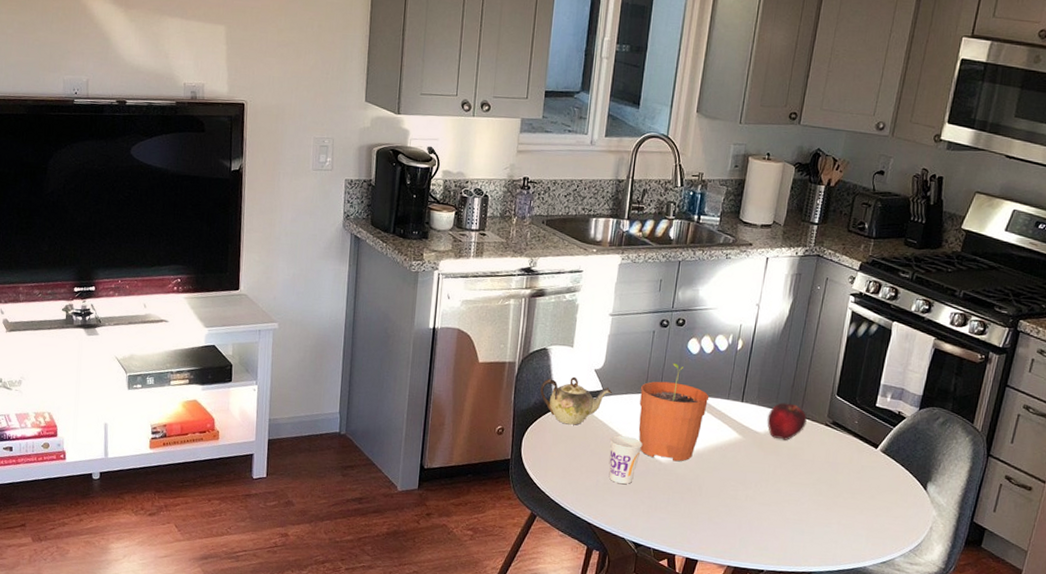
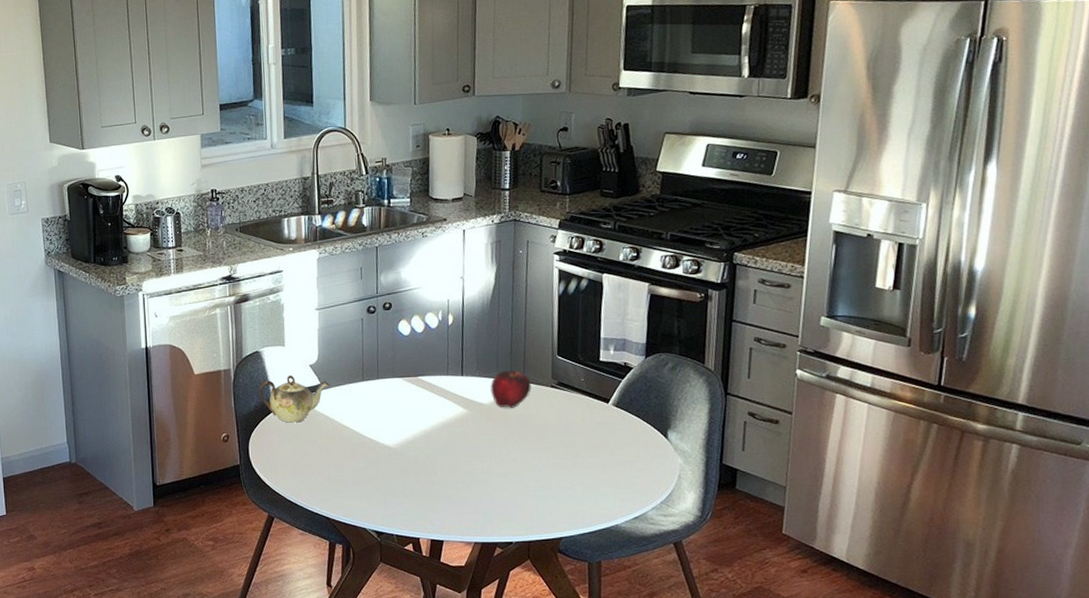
cup: present [609,435,643,485] -> none [335,426,369,475]
plant pot: present [638,363,710,462] -> none [357,347,429,445]

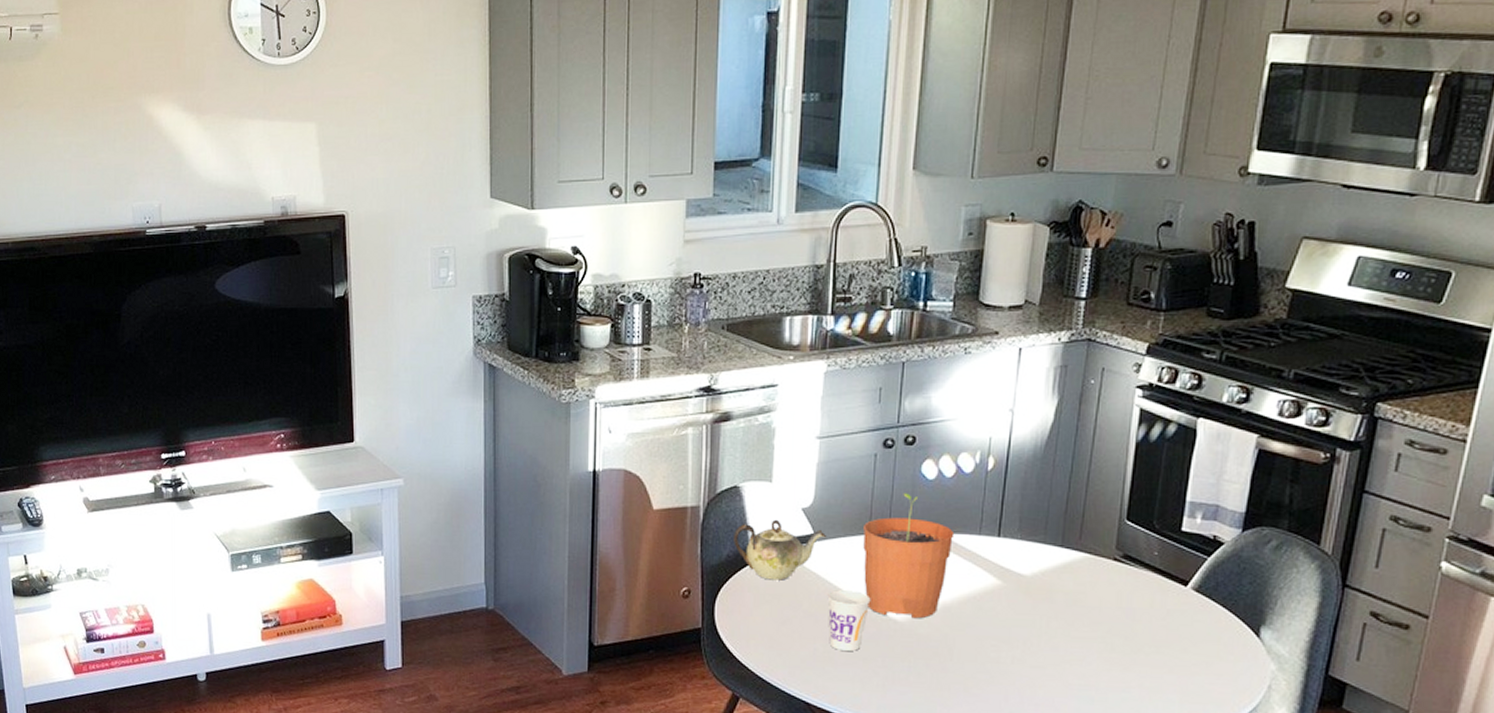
cup: none [335,426,369,475] -> present [827,590,871,652]
plant pot: none [357,347,429,445] -> present [862,493,955,619]
fruit: present [490,370,531,408] -> none [1034,534,1088,583]

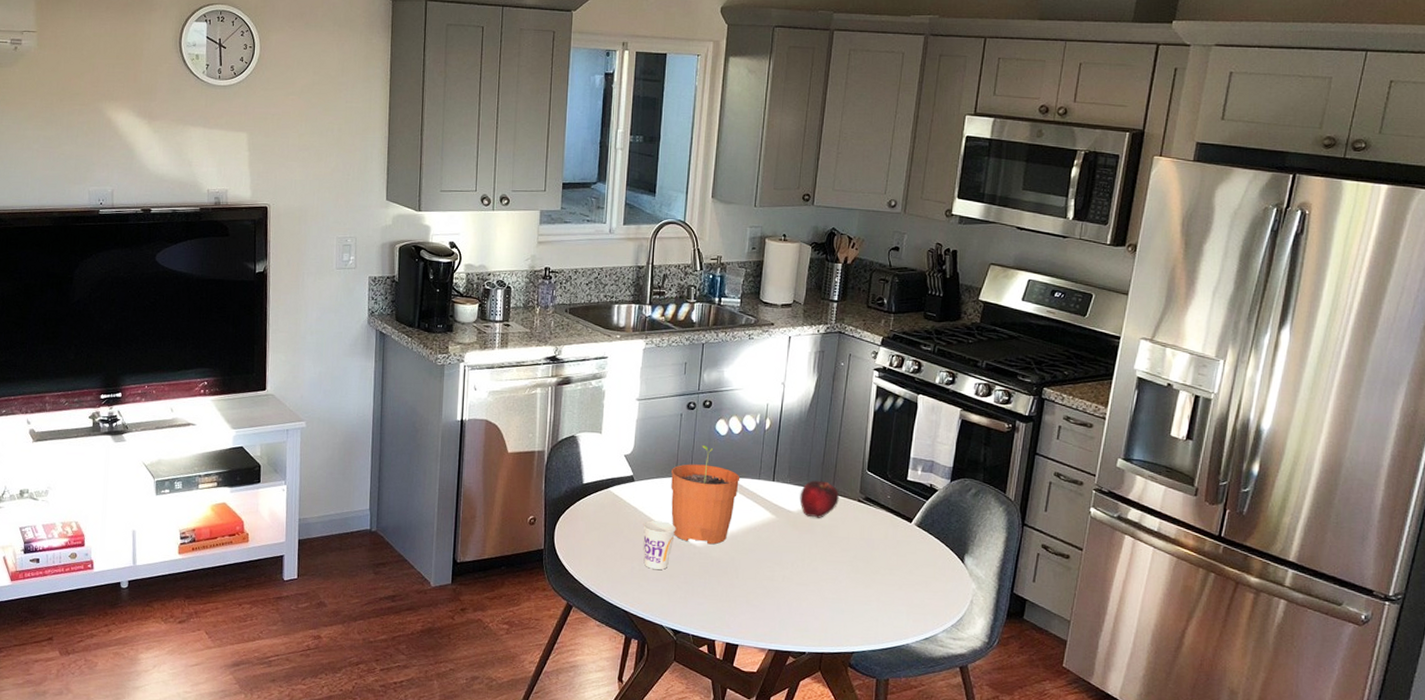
teapot: present [734,519,827,581] -> none [571,463,644,512]
fruit: none [1034,534,1088,583] -> present [799,480,839,518]

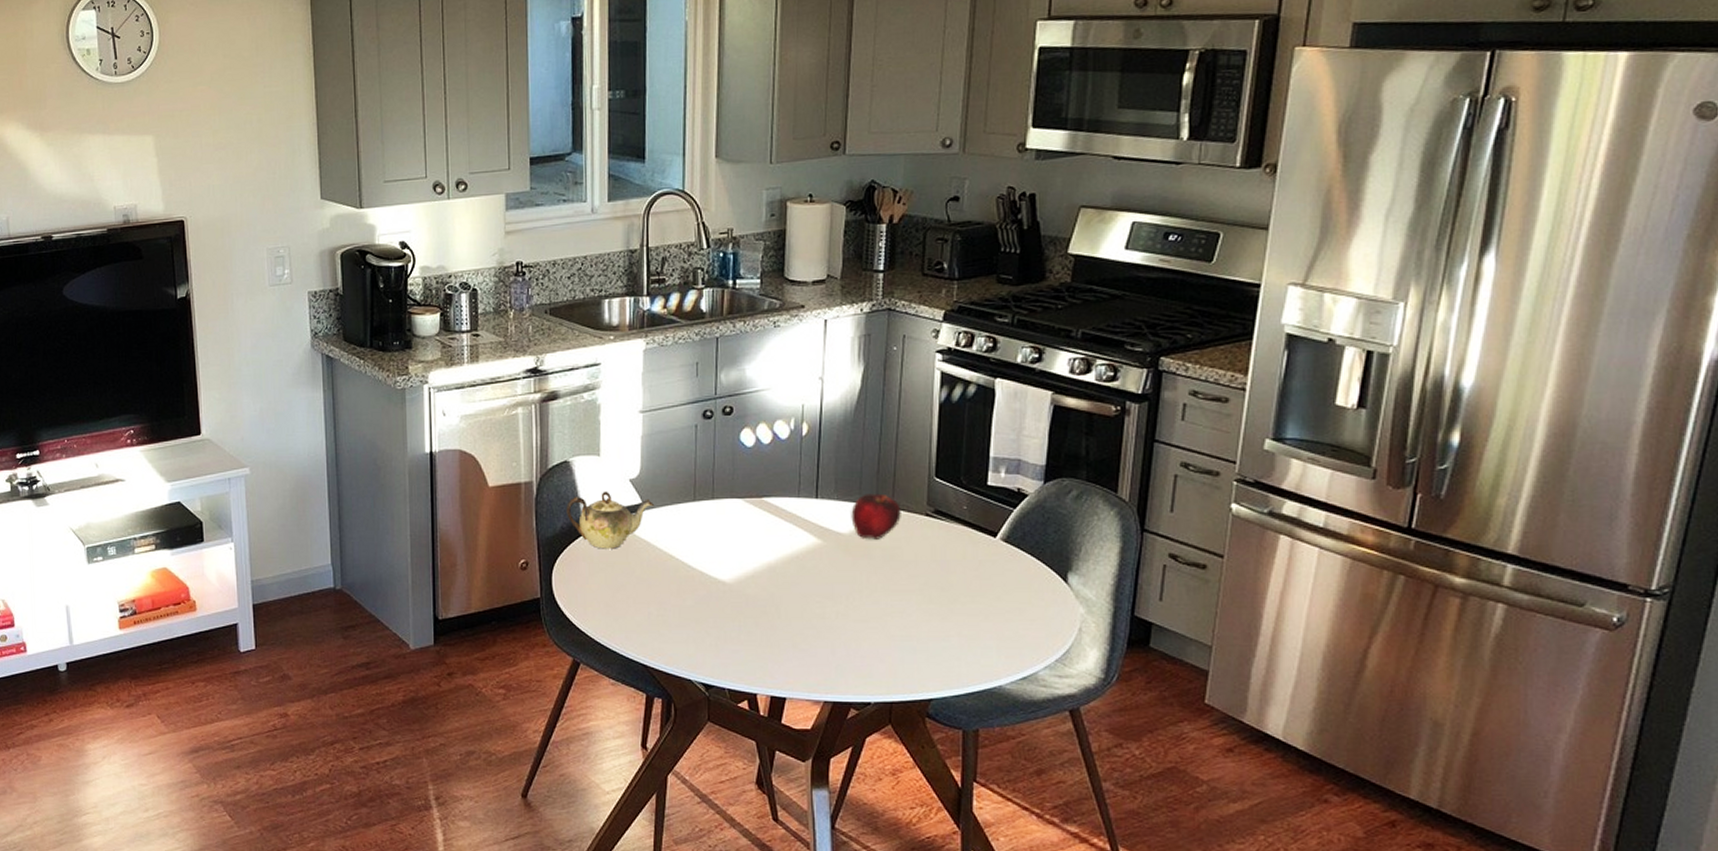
teapot: none [571,463,644,512] -> present [566,490,655,549]
cup: present [643,520,676,570] -> none [658,556,700,615]
plant pot: present [670,445,740,545] -> none [687,461,775,580]

